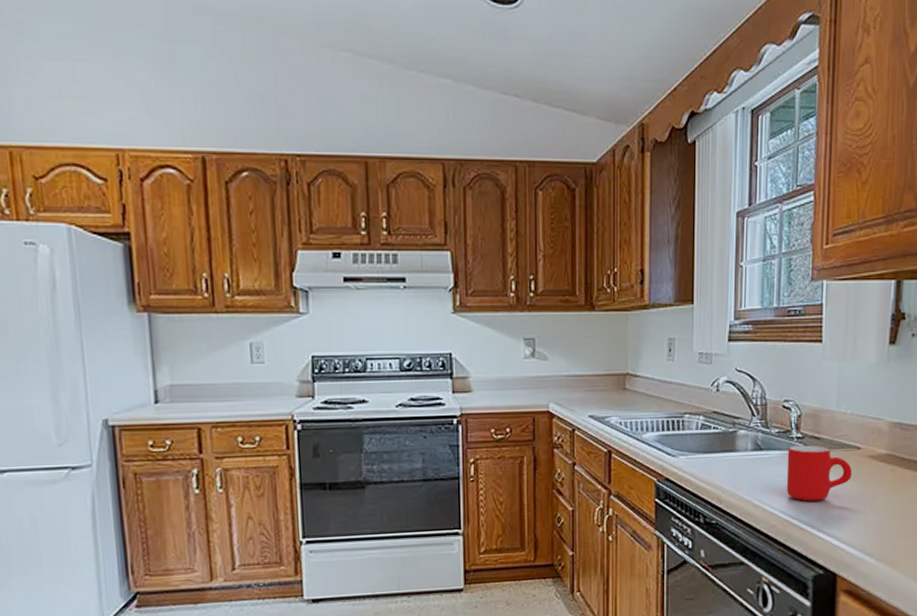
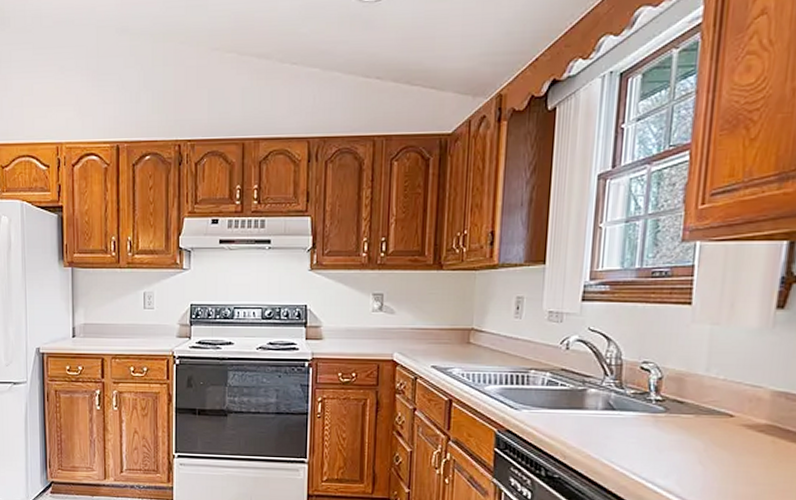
mug: present [786,445,852,502] -> none [640,408,722,467]

